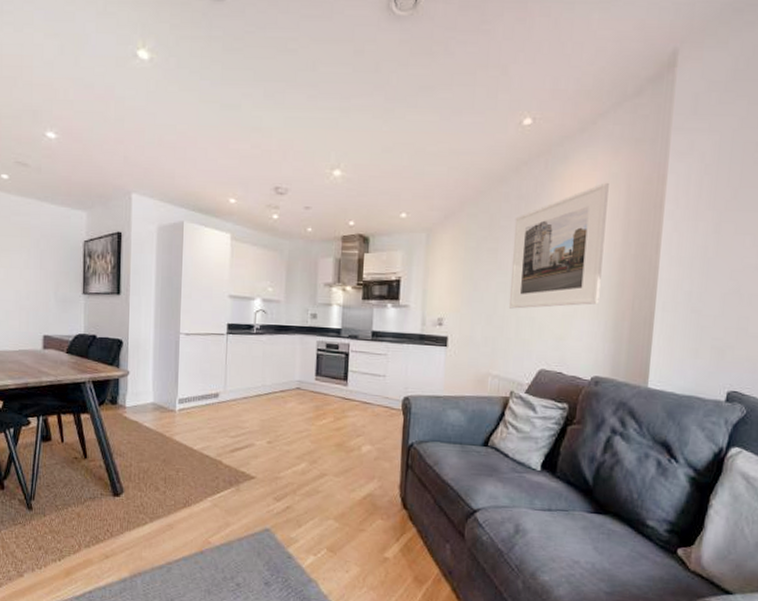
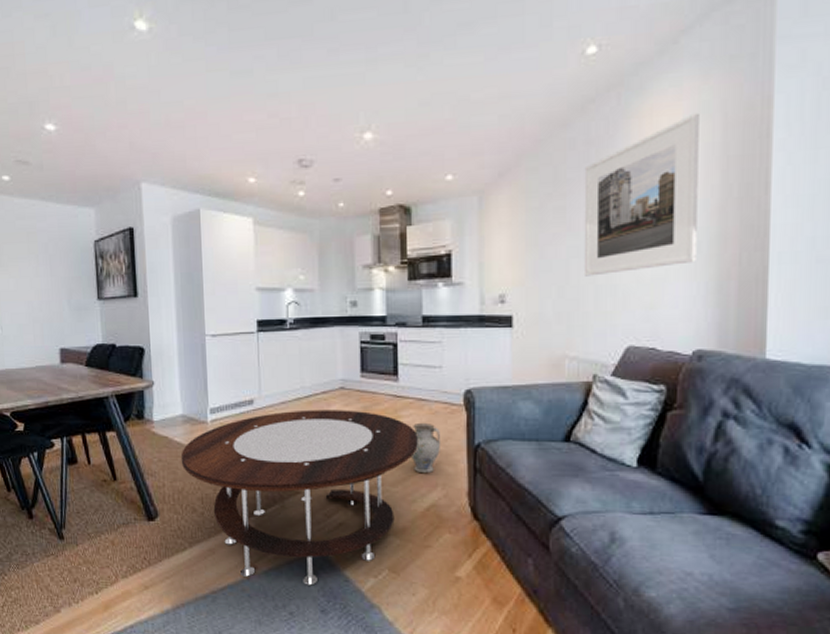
coffee table: none [148,405,361,561] -> present [180,409,418,586]
ceramic jug: none [353,422,380,467] -> present [410,422,441,474]

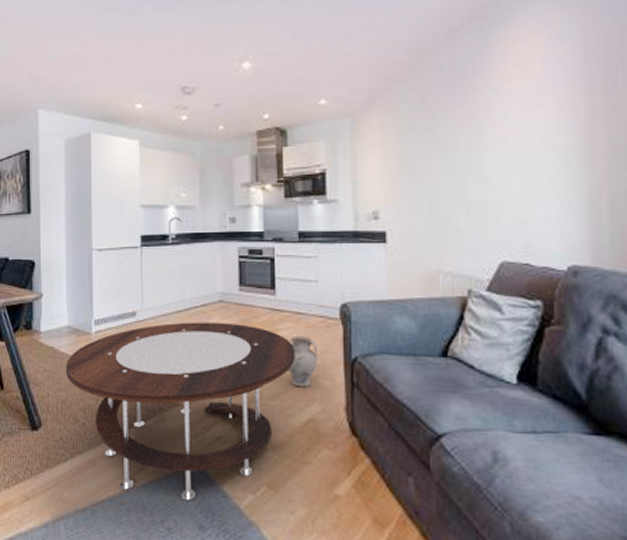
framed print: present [583,113,699,276] -> none [451,40,566,194]

